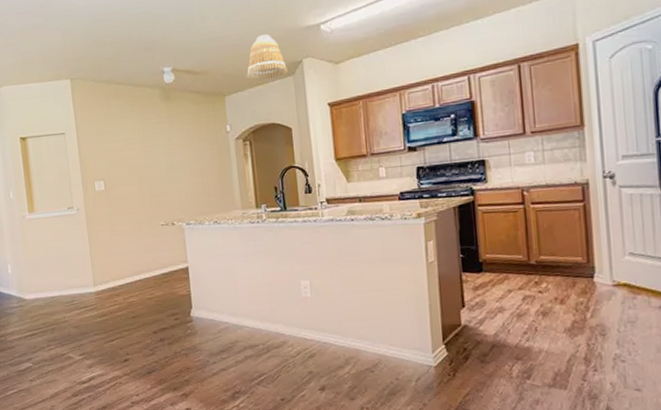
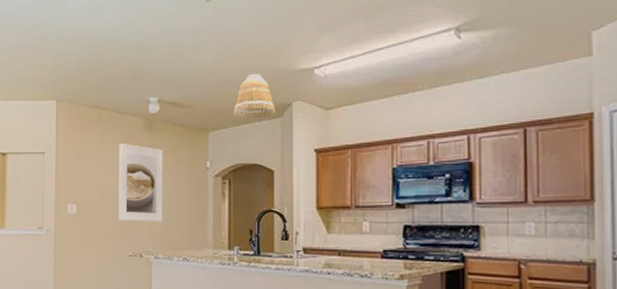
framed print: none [138,116,190,192] -> present [118,143,163,222]

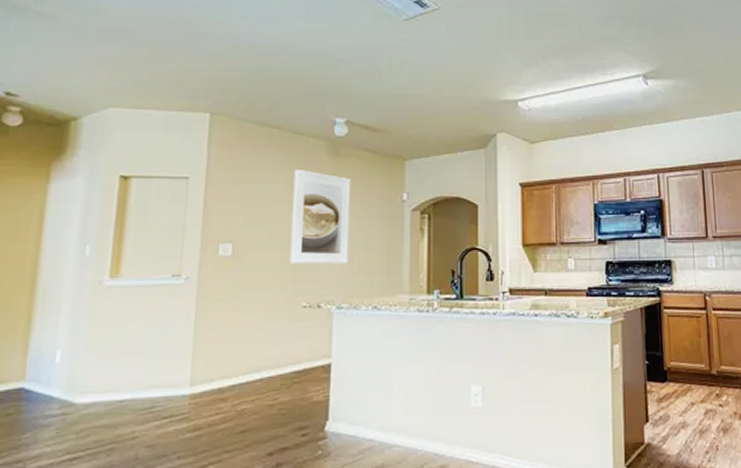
lamp shade: present [233,74,276,120] -> none [434,101,479,149]

